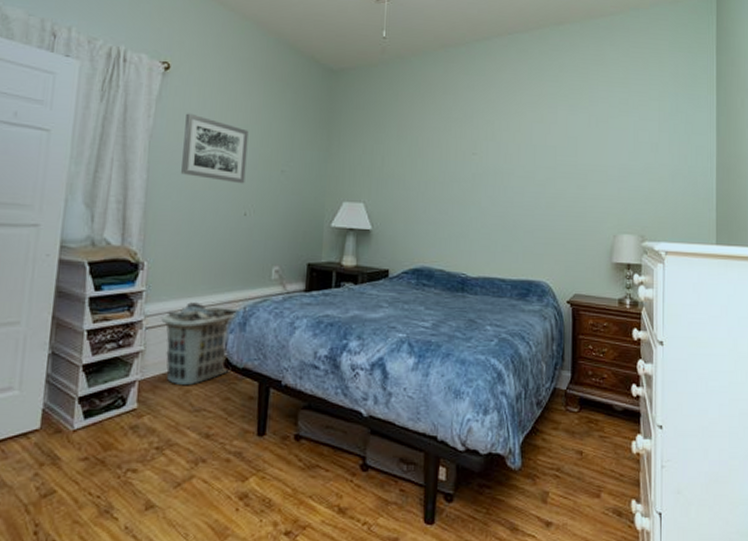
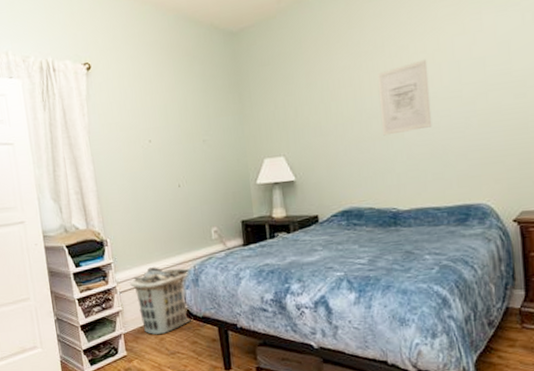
wall art: present [181,113,249,184] -> none [113,104,174,161]
wall art: none [461,137,509,201] -> present [377,59,432,136]

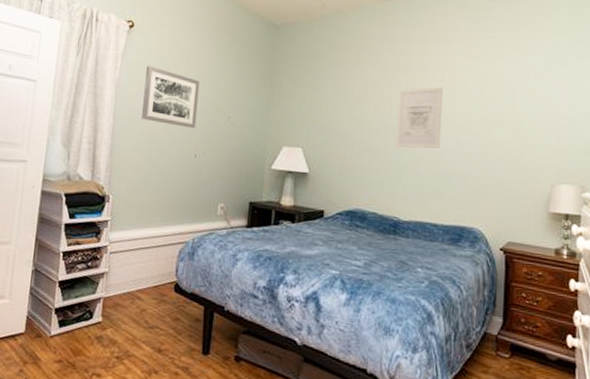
wall art: none [113,104,174,161] -> present [142,65,200,129]
clothes hamper: present [130,267,193,335] -> none [123,232,189,306]

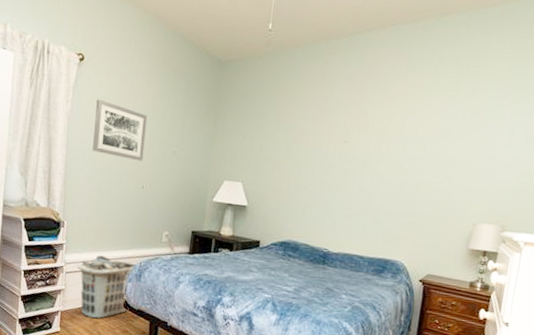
clothes hamper: none [123,232,189,306] -> present [77,255,137,319]
wall art: present [395,87,444,149] -> none [329,127,380,187]

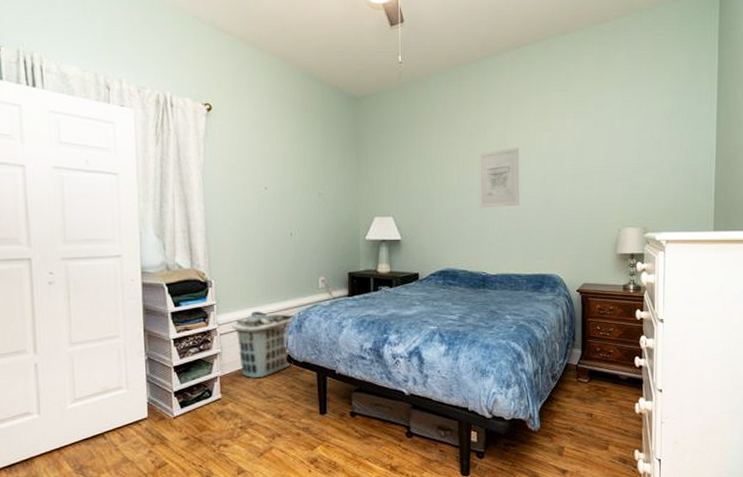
wall art: present [93,99,147,162] -> none [231,149,288,208]
wall art: none [329,127,380,187] -> present [478,147,520,208]

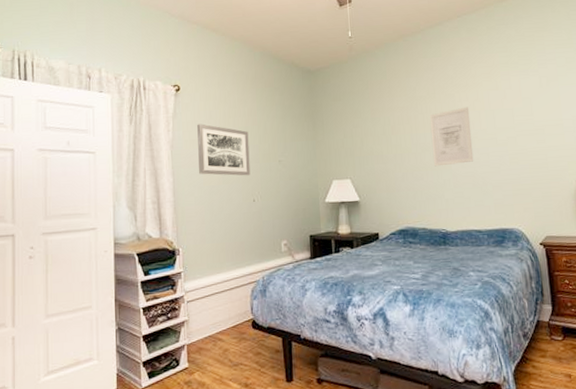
wall art: none [231,149,288,208] -> present [197,124,251,176]
clothes hamper: present [231,311,295,379] -> none [198,277,260,346]

